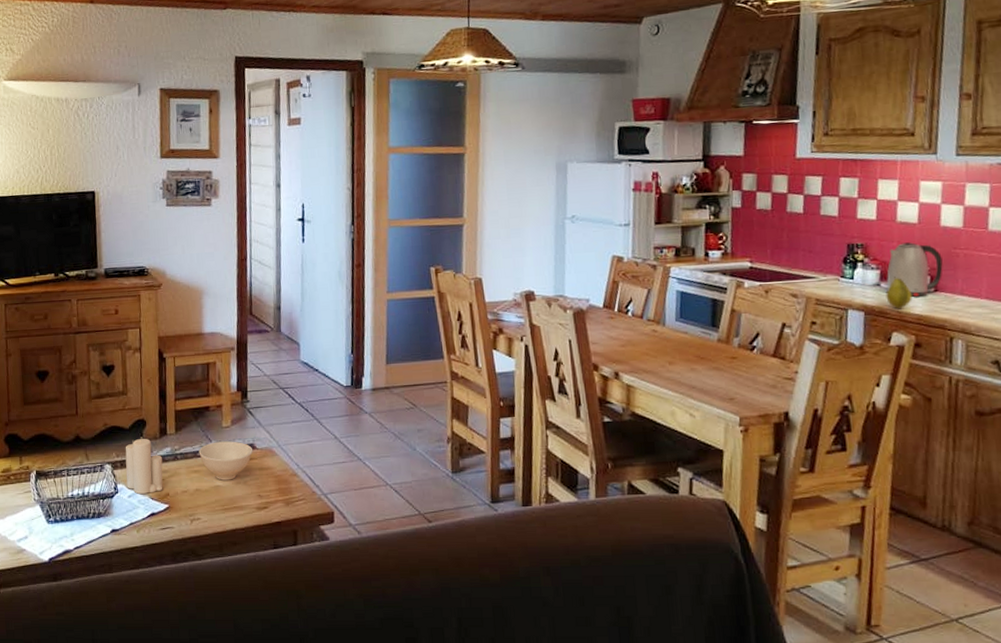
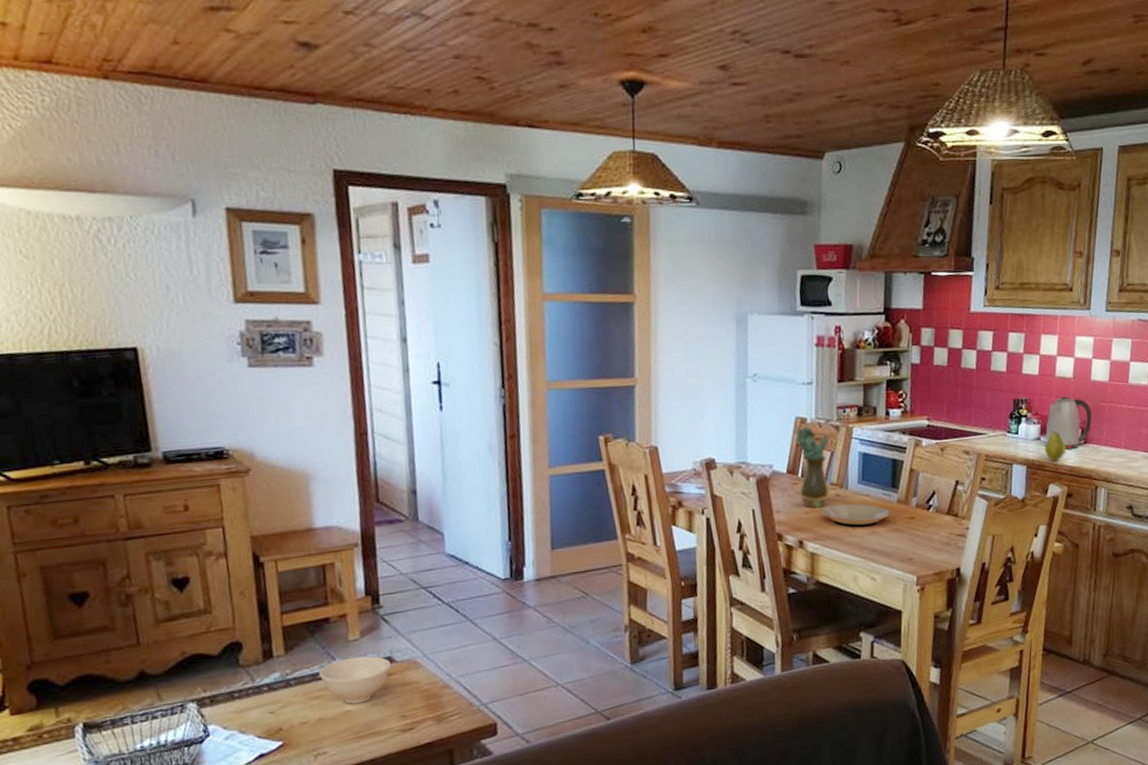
candle: present [125,437,163,494] -> none [214,663,274,734]
vase: none [611,261,646,342] -> present [794,423,829,509]
plate: none [637,339,711,364] -> present [821,503,891,528]

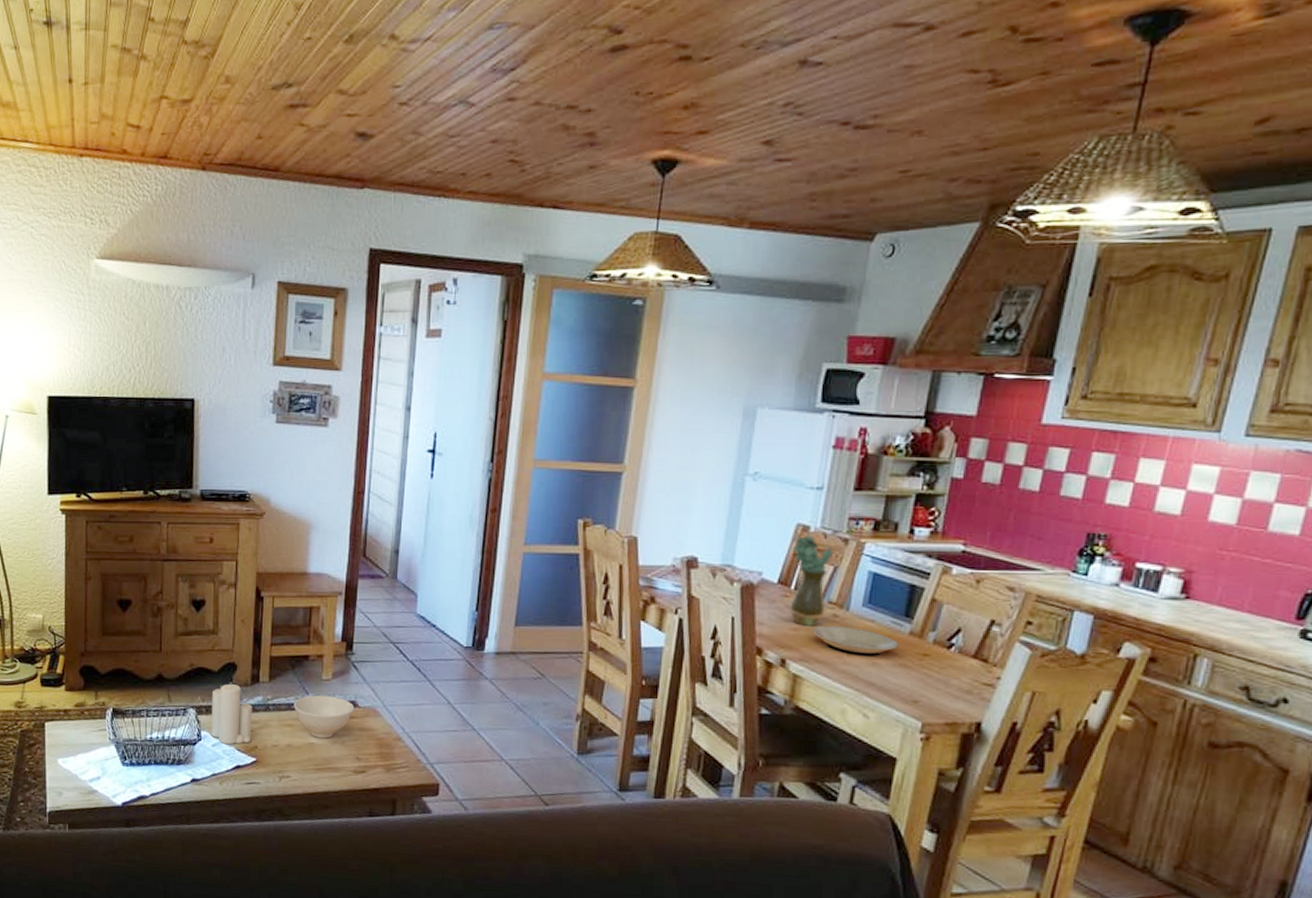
candle: none [214,663,274,734] -> present [211,682,252,744]
fruit: present [1044,430,1066,462] -> none [1123,577,1157,616]
kettle: present [1045,396,1092,450] -> none [1126,537,1203,605]

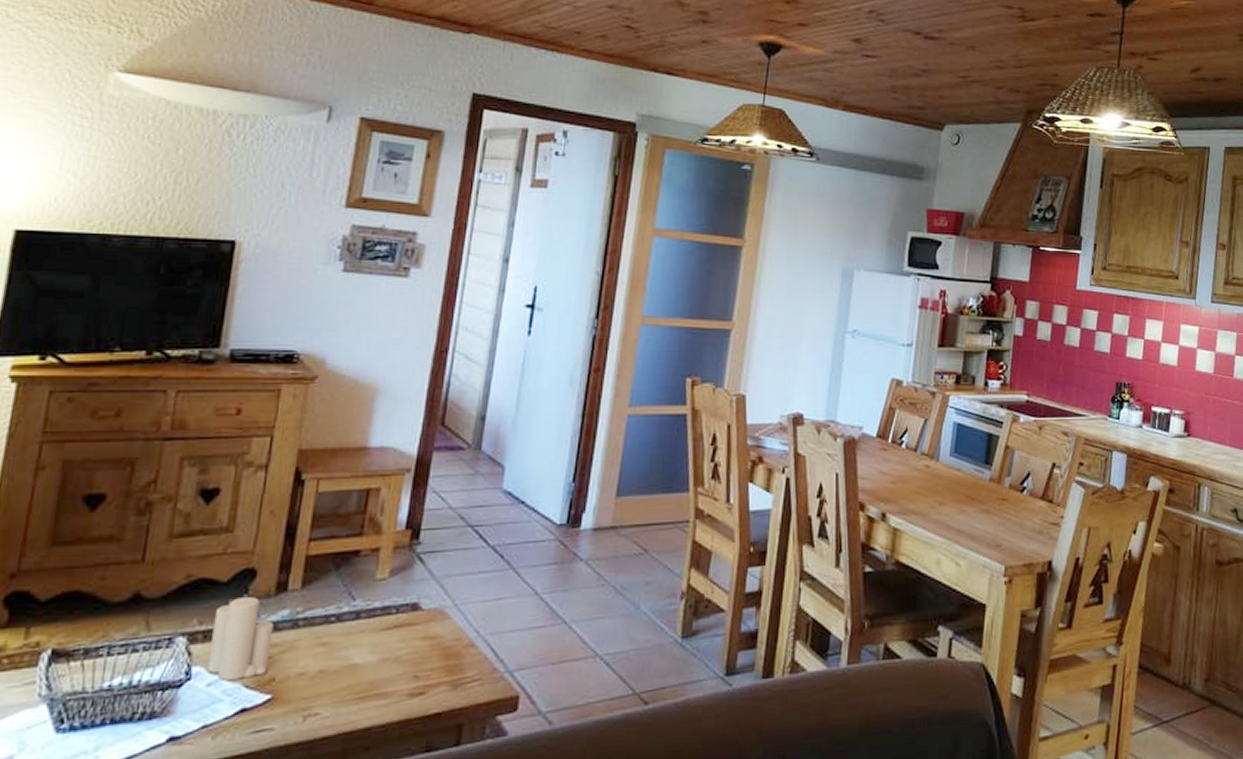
bowl: present [293,695,355,739] -> none [333,599,417,656]
vase: present [790,530,834,626] -> none [888,384,924,478]
plate: present [812,625,899,656] -> none [909,476,982,505]

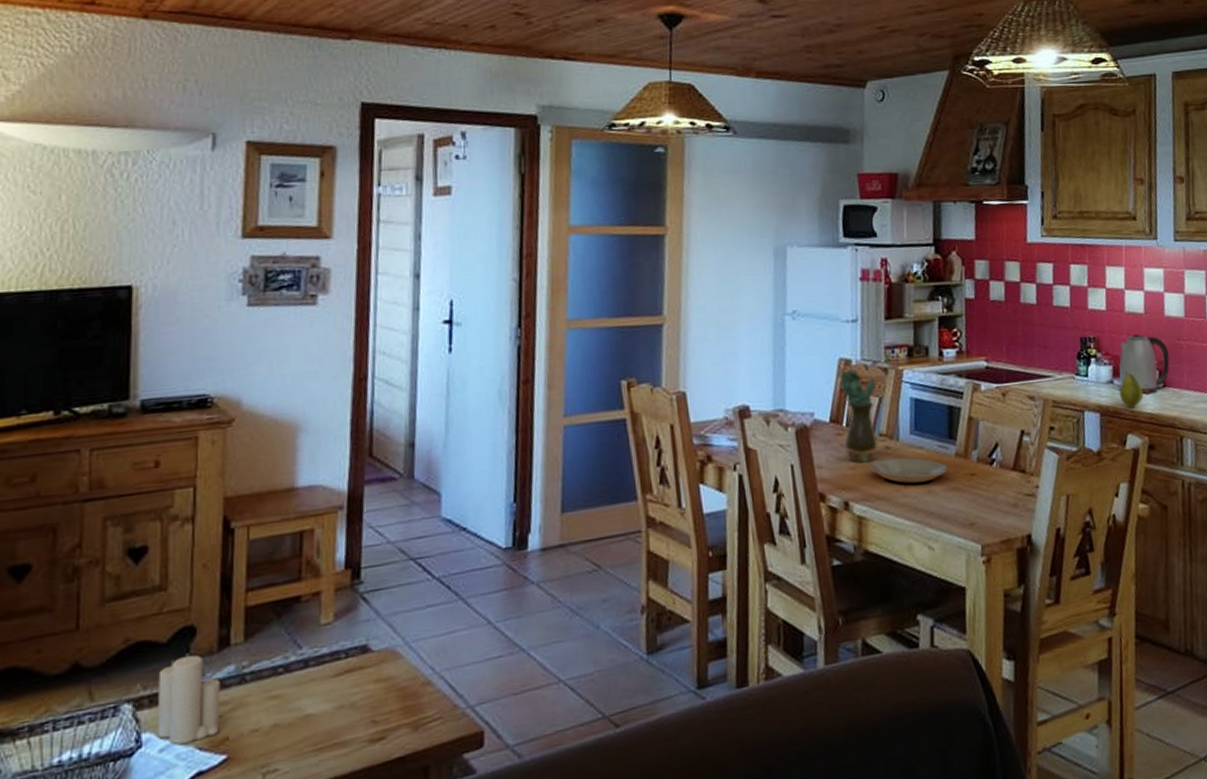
vase: none [888,384,924,478] -> present [837,365,877,464]
plate: none [909,476,982,505] -> present [869,457,949,486]
fruit: none [1146,419,1169,453] -> present [1119,372,1144,409]
kettle: none [1147,385,1196,442] -> present [1119,334,1170,395]

